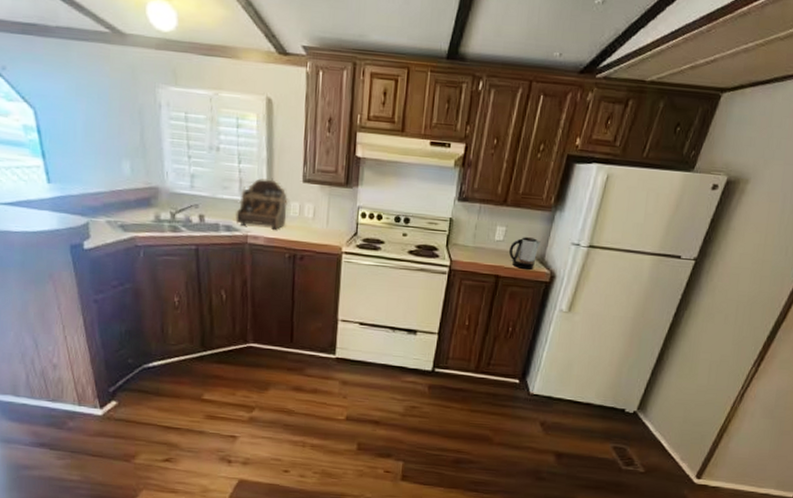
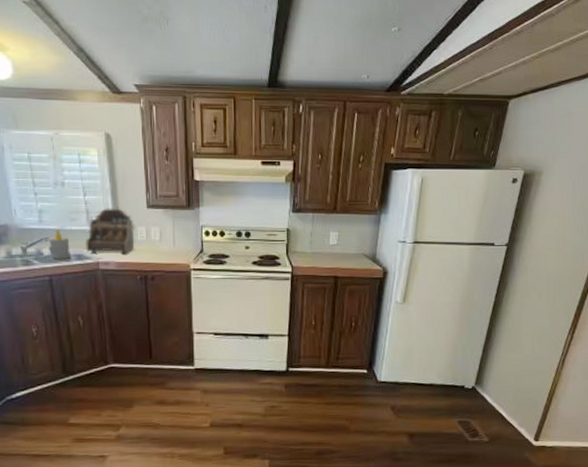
soap bottle: none [198,196,220,230] -> present [48,228,70,260]
kettle: present [508,236,541,271] -> none [343,238,371,269]

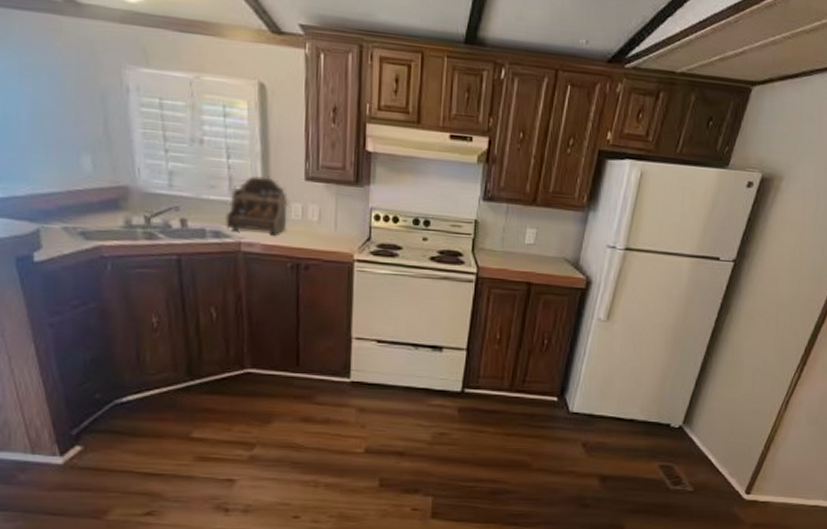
soap bottle: present [48,228,70,260] -> none [179,196,206,236]

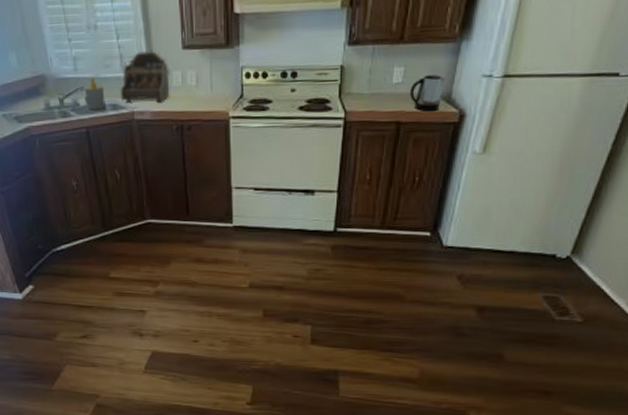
soap bottle: none [179,196,206,236] -> present [84,76,106,111]
kettle: none [540,239,574,277] -> present [409,74,446,113]

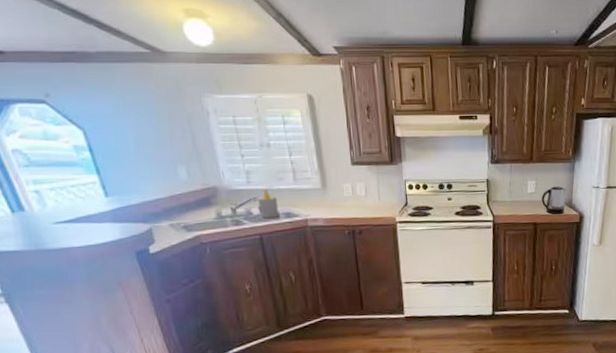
spice rack: present [120,51,169,103] -> none [293,166,341,211]

